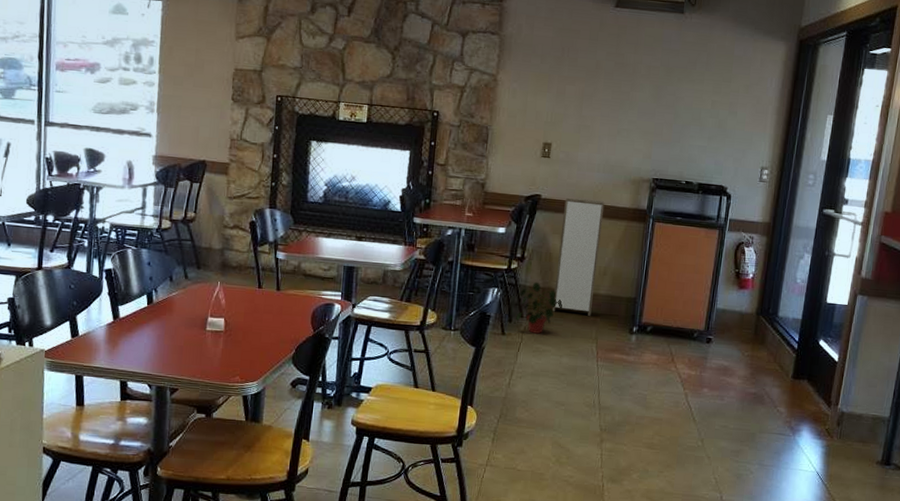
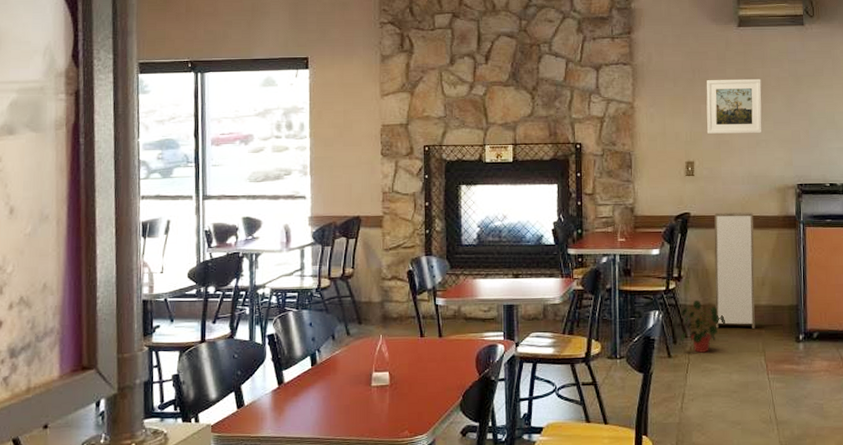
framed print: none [569,60,631,122] -> present [706,78,762,134]

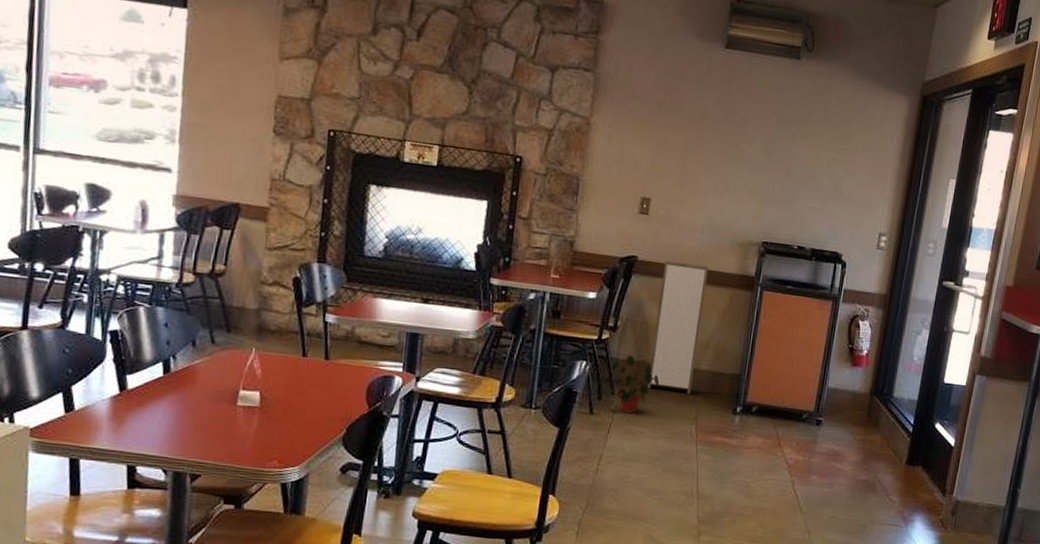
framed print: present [706,78,762,134] -> none [671,105,742,178]

